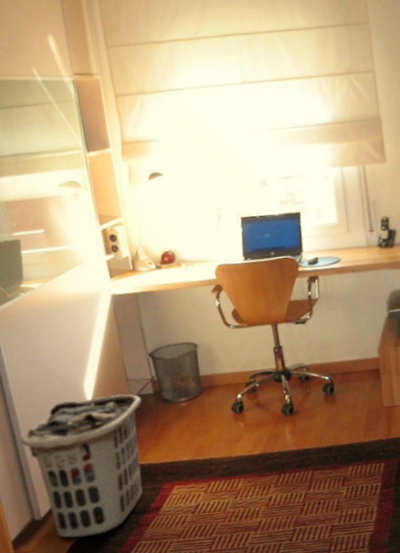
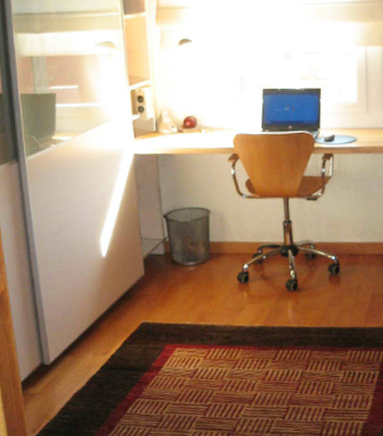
clothes hamper: present [20,394,143,538] -> none [38,252,153,387]

